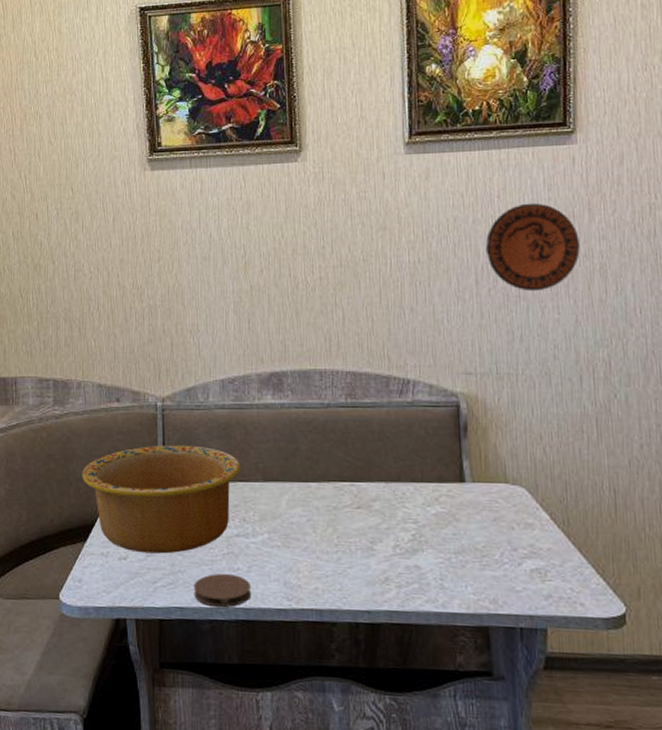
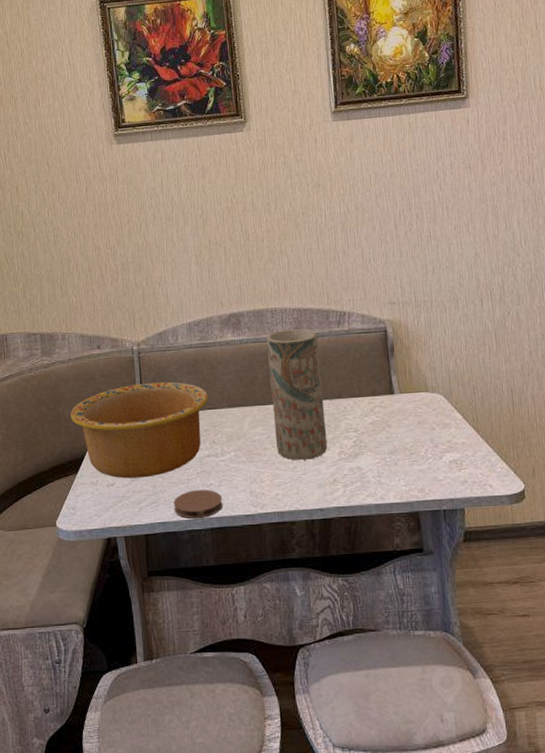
vase: none [313,396,380,551] -> present [267,329,328,460]
decorative plate: present [485,203,580,292] -> none [401,158,476,232]

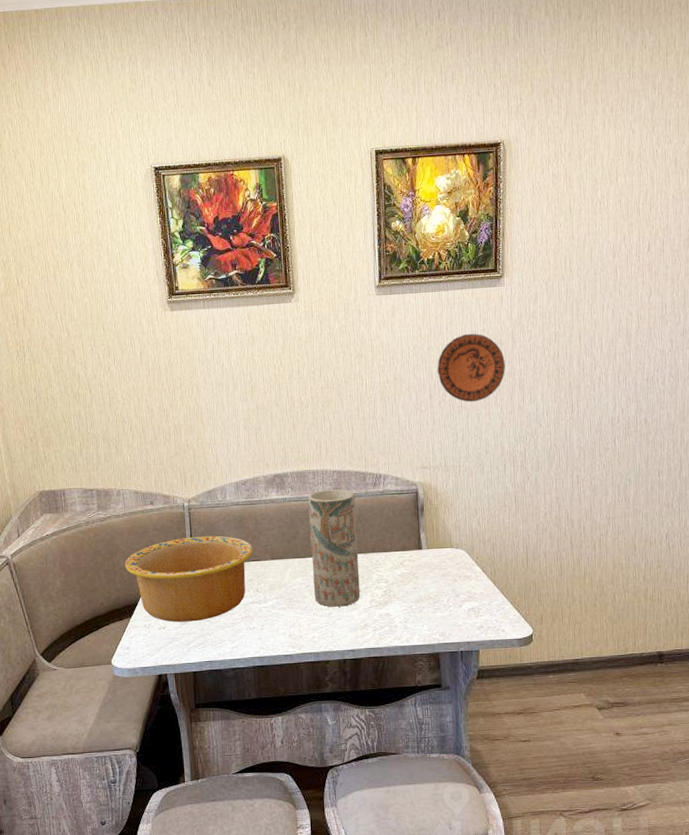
coaster: present [173,489,223,519] -> none [219,632,265,659]
decorative plate: none [401,158,476,232] -> present [437,333,506,403]

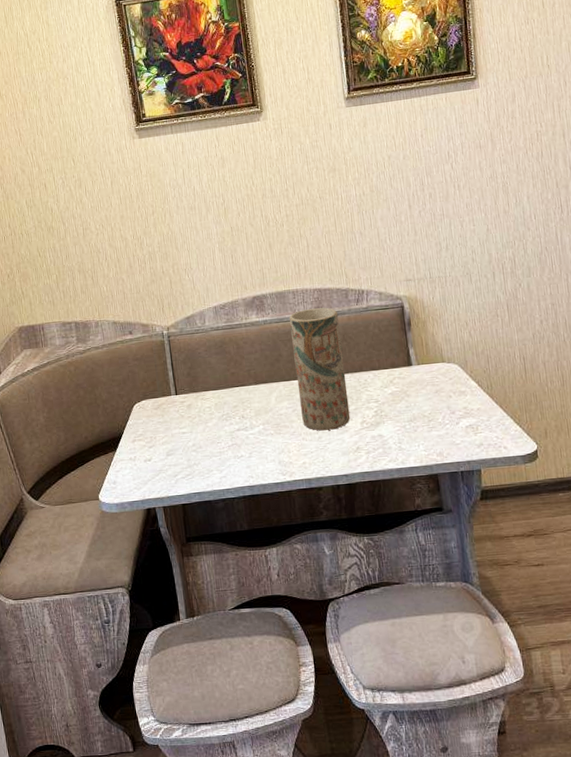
bowl: present [125,535,253,623] -> none [107,362,236,454]
decorative plate: present [437,333,506,403] -> none [414,138,487,210]

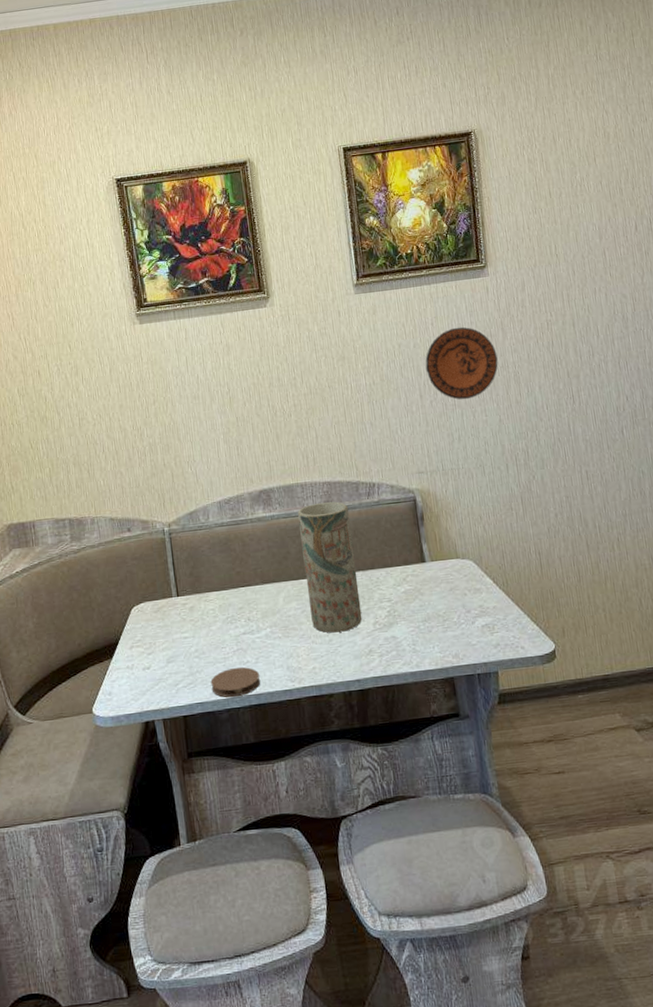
coaster: none [207,460,254,489] -> present [210,667,261,698]
decorative plate: none [414,138,487,210] -> present [425,327,498,400]

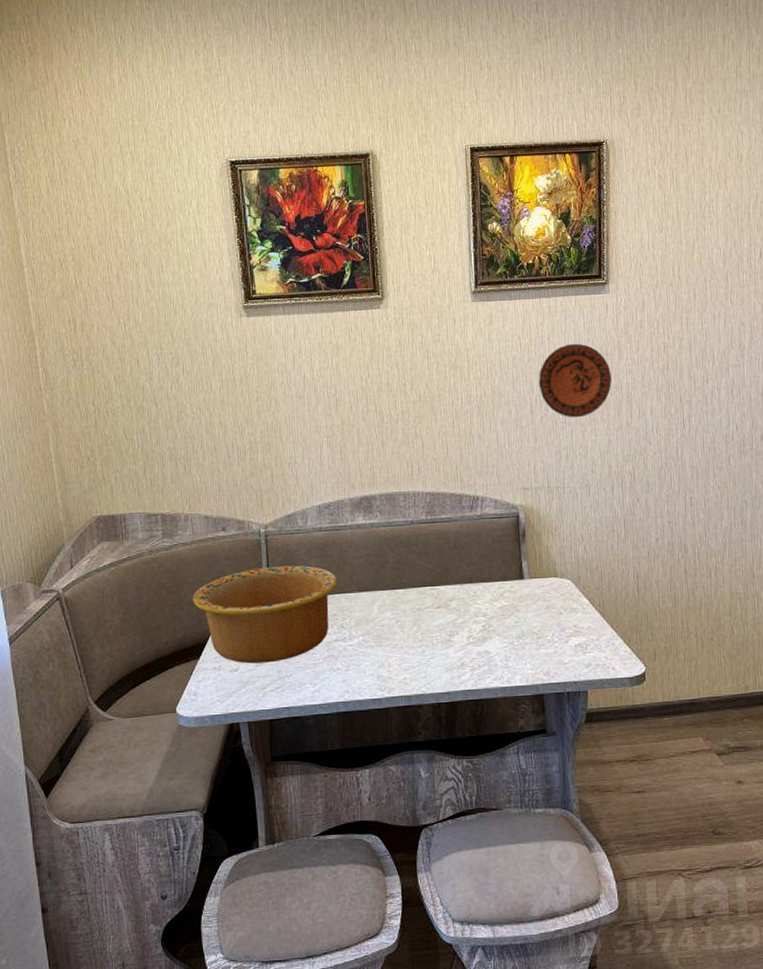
bowl: none [103,561,242,661] -> present [193,565,337,664]
coaster: present [210,667,261,698] -> none [299,673,350,704]
vase: present [298,501,362,633] -> none [399,513,457,645]

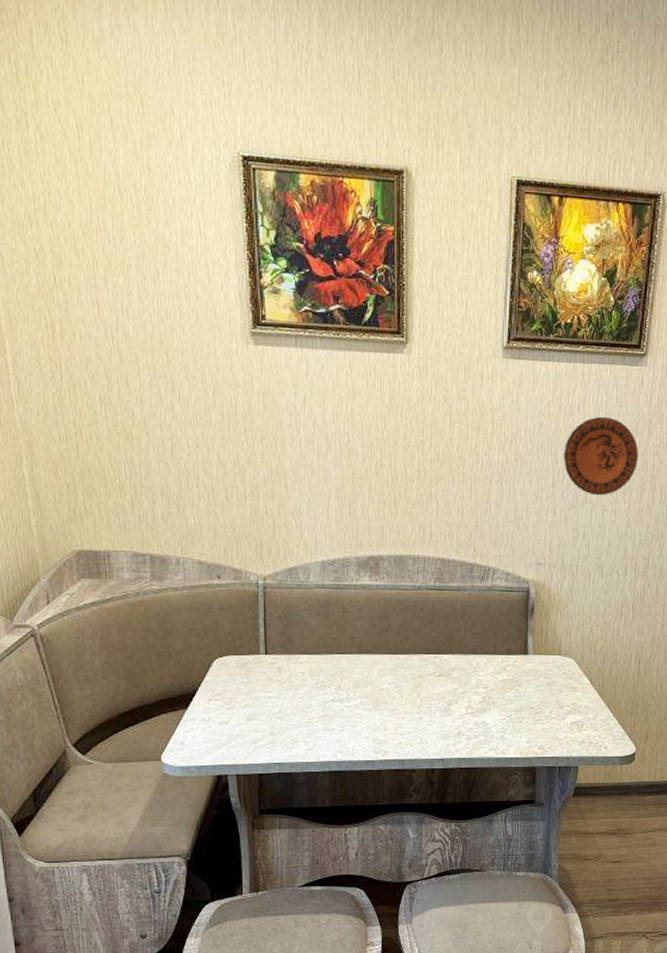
bowl: present [193,565,337,664] -> none [182,620,338,718]

